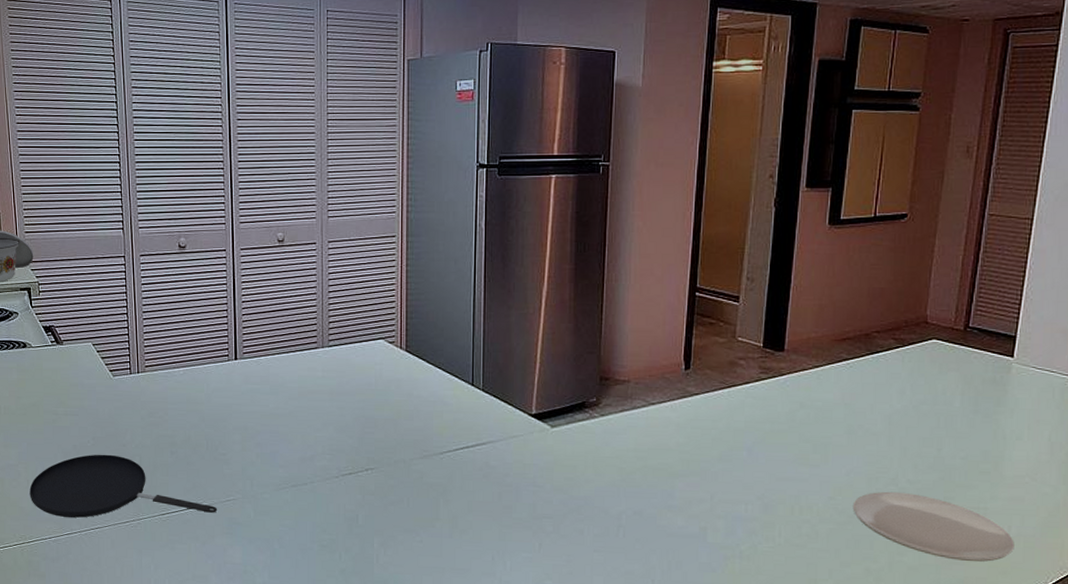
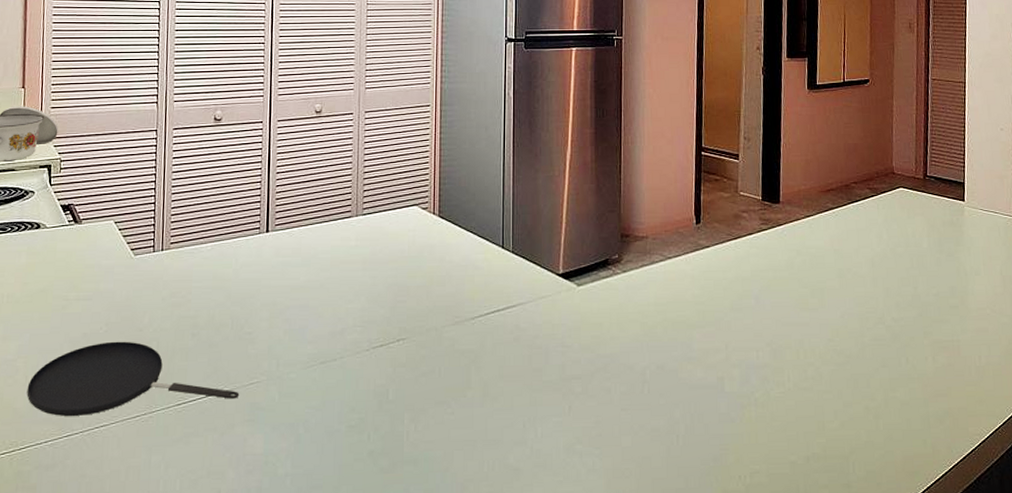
plate: present [852,491,1014,562] -> none [849,330,986,392]

